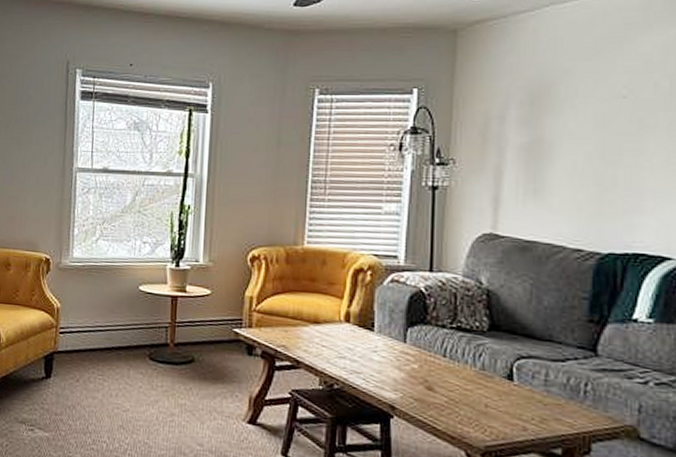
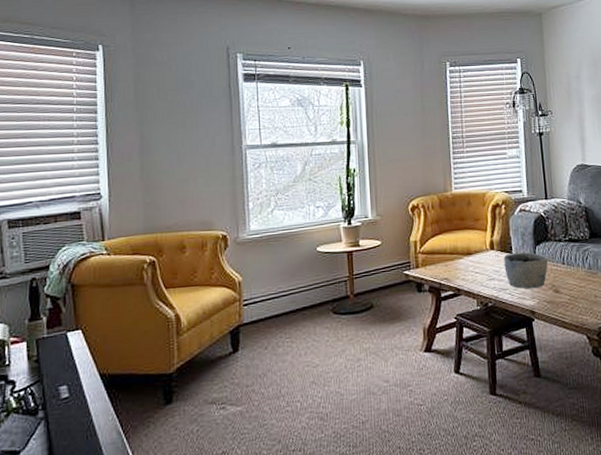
bowl: none [361,331,423,380] -> present [503,252,548,289]

